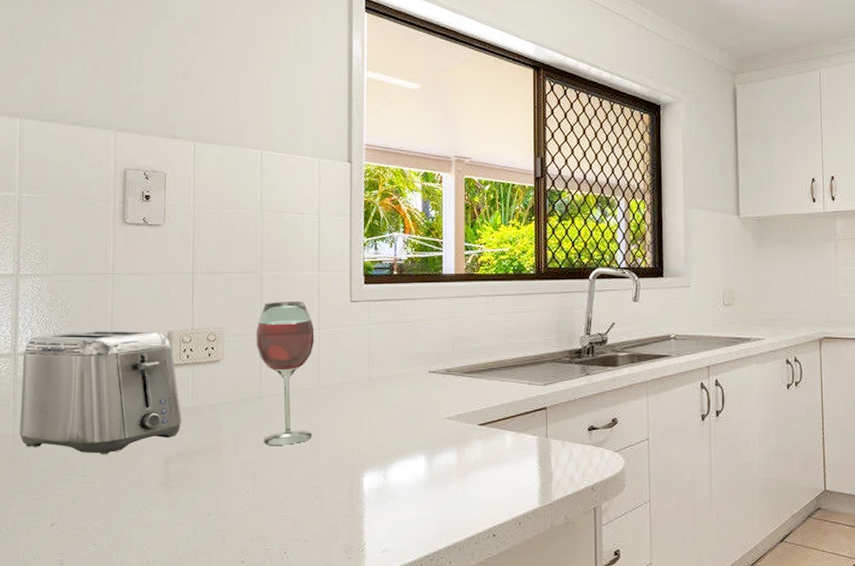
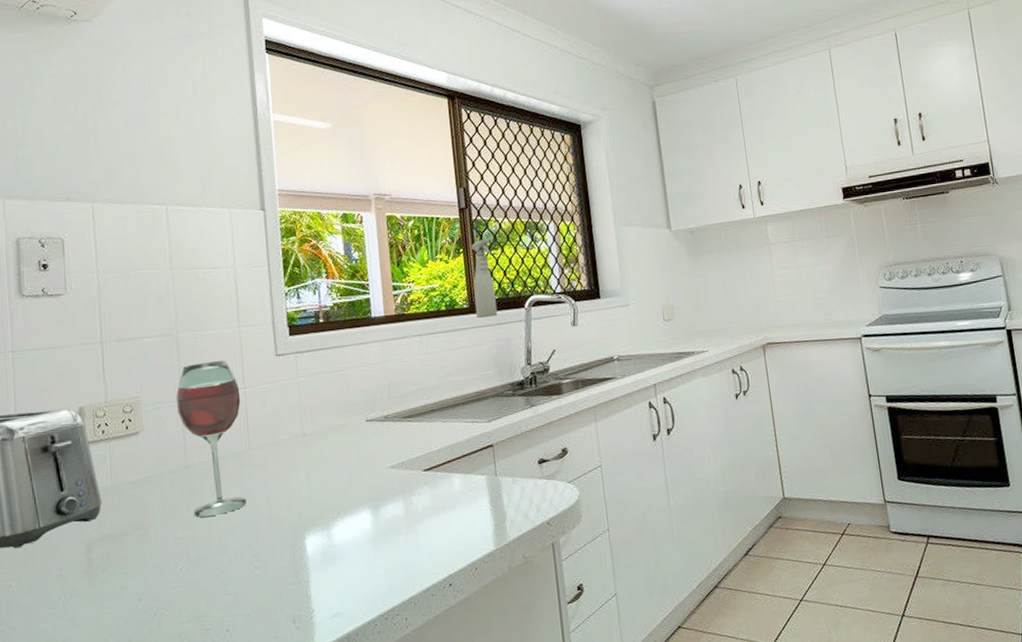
spray bottle: none [542,208,563,284] -> present [471,238,498,318]

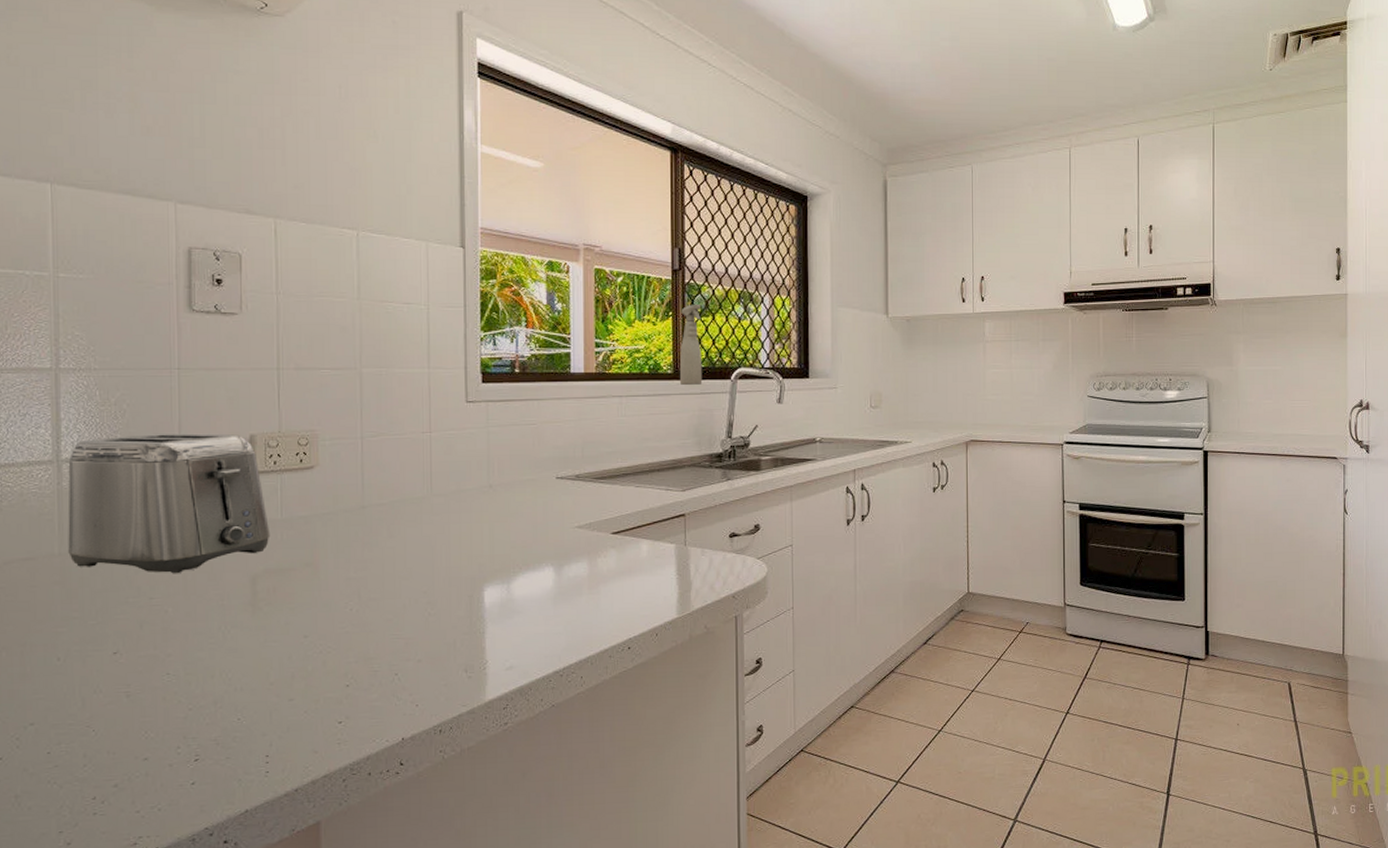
wineglass: present [175,360,246,517] -> none [356,402,426,559]

